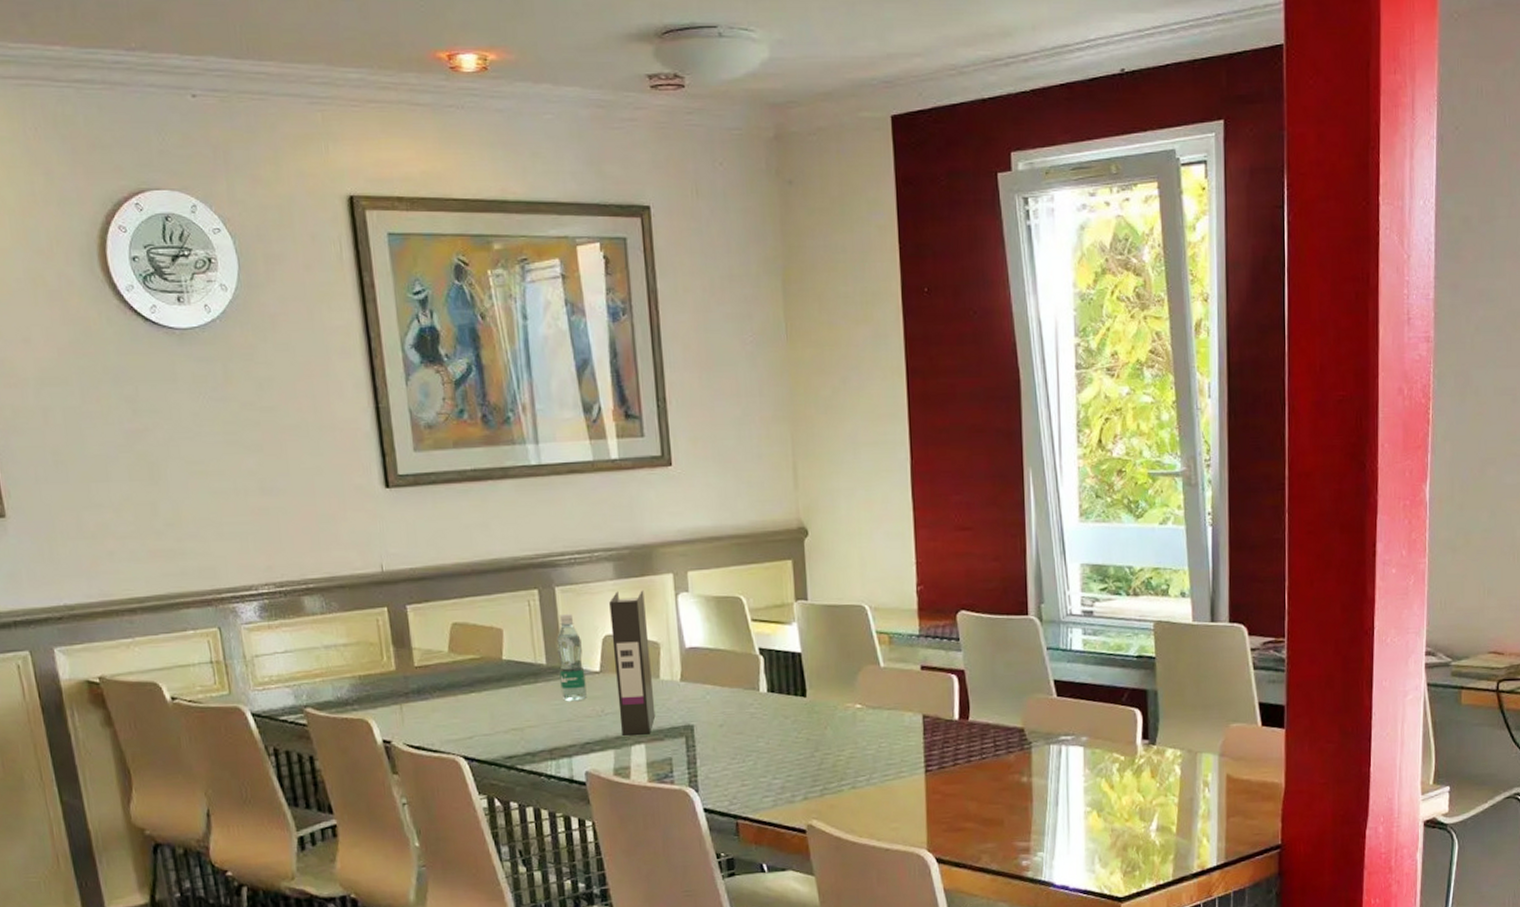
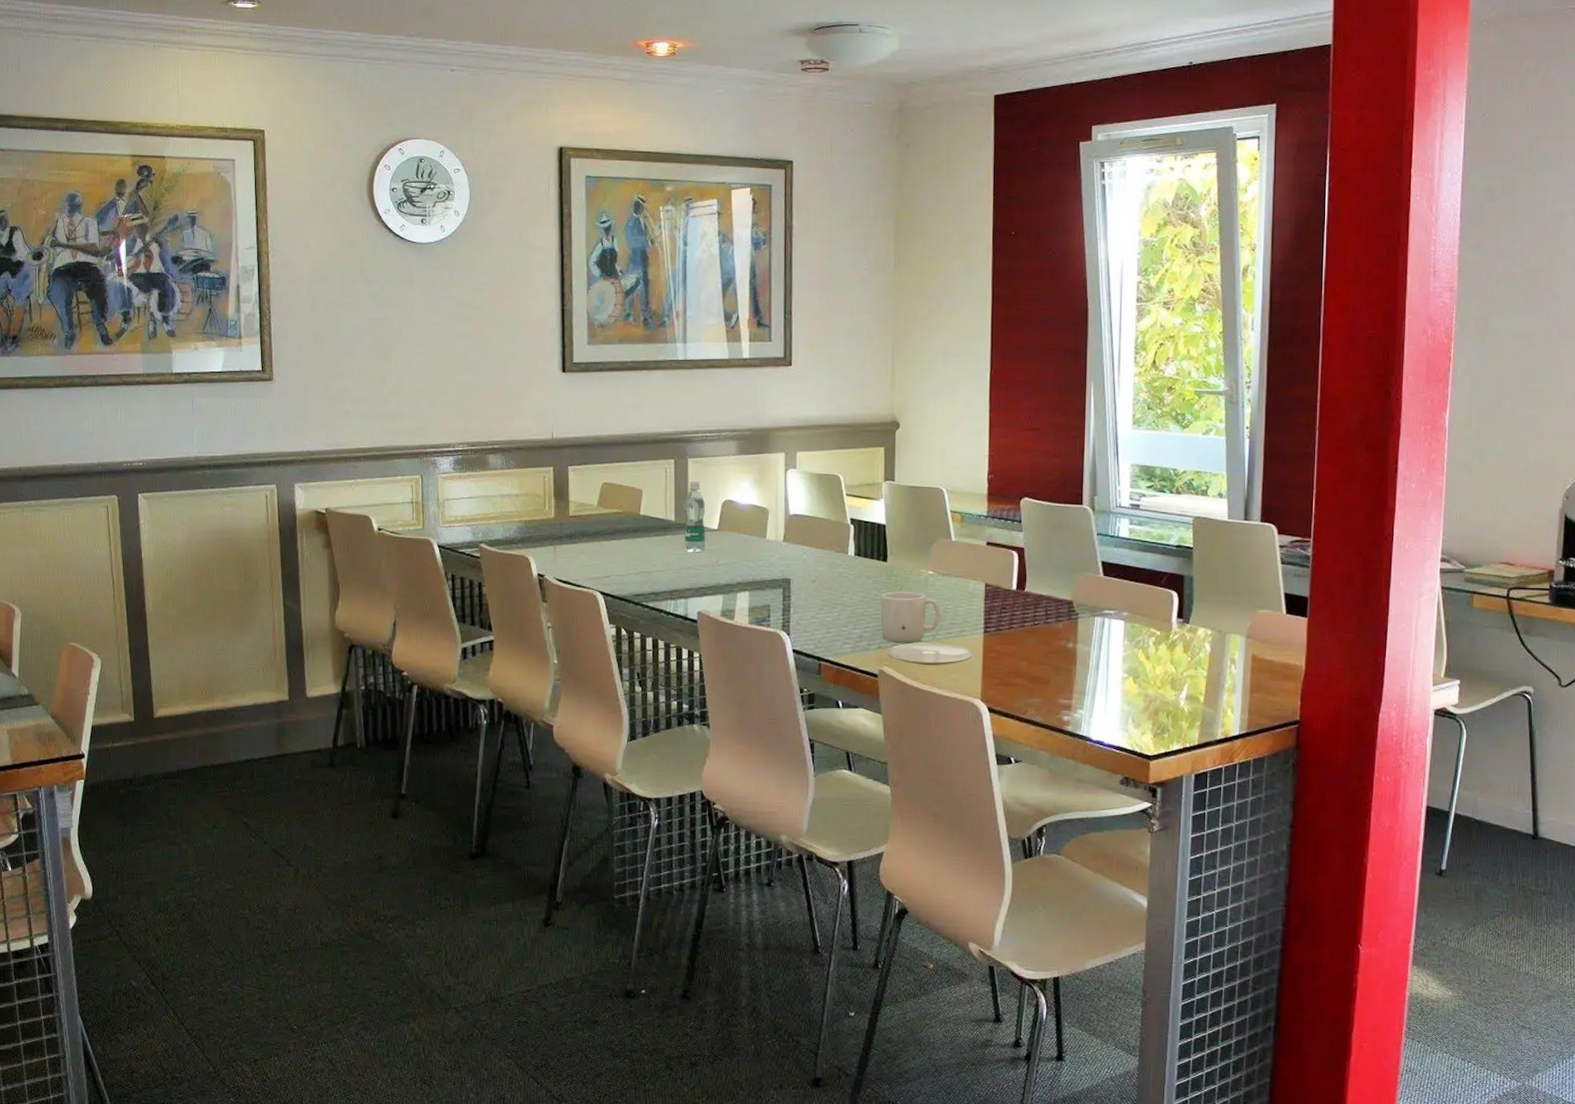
binder: present [609,590,656,735] -> none [730,465,760,584]
mug: none [802,730,874,791] -> present [880,591,941,643]
plate: none [814,788,916,815] -> present [886,643,975,665]

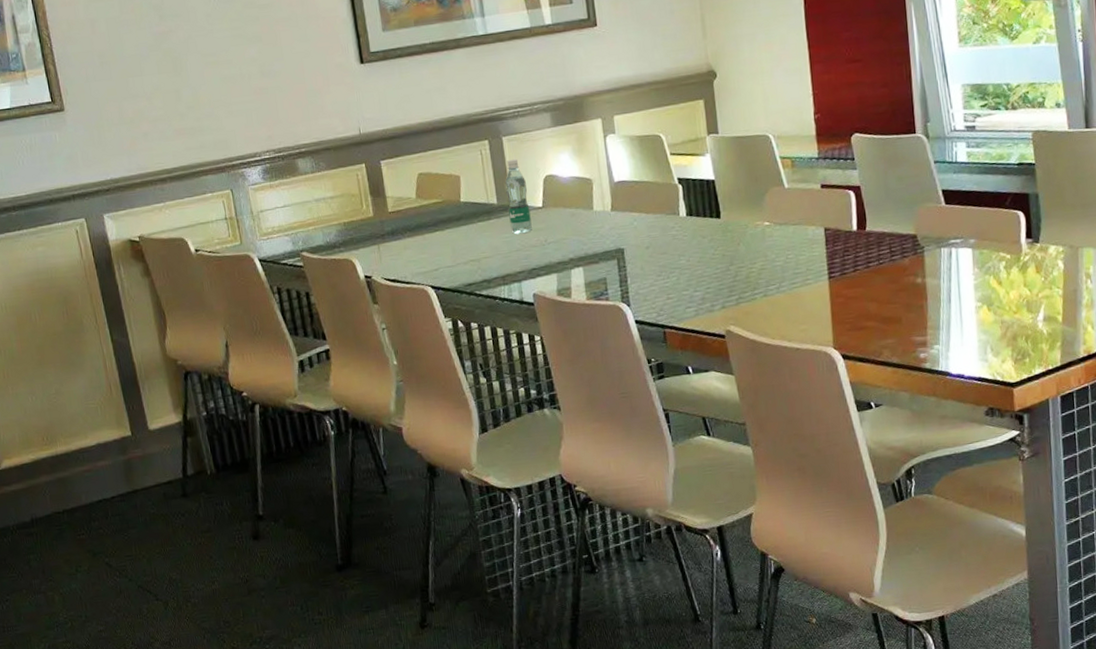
mug: present [880,591,941,643] -> none [718,245,783,300]
plate: present [886,643,975,665] -> none [731,294,822,320]

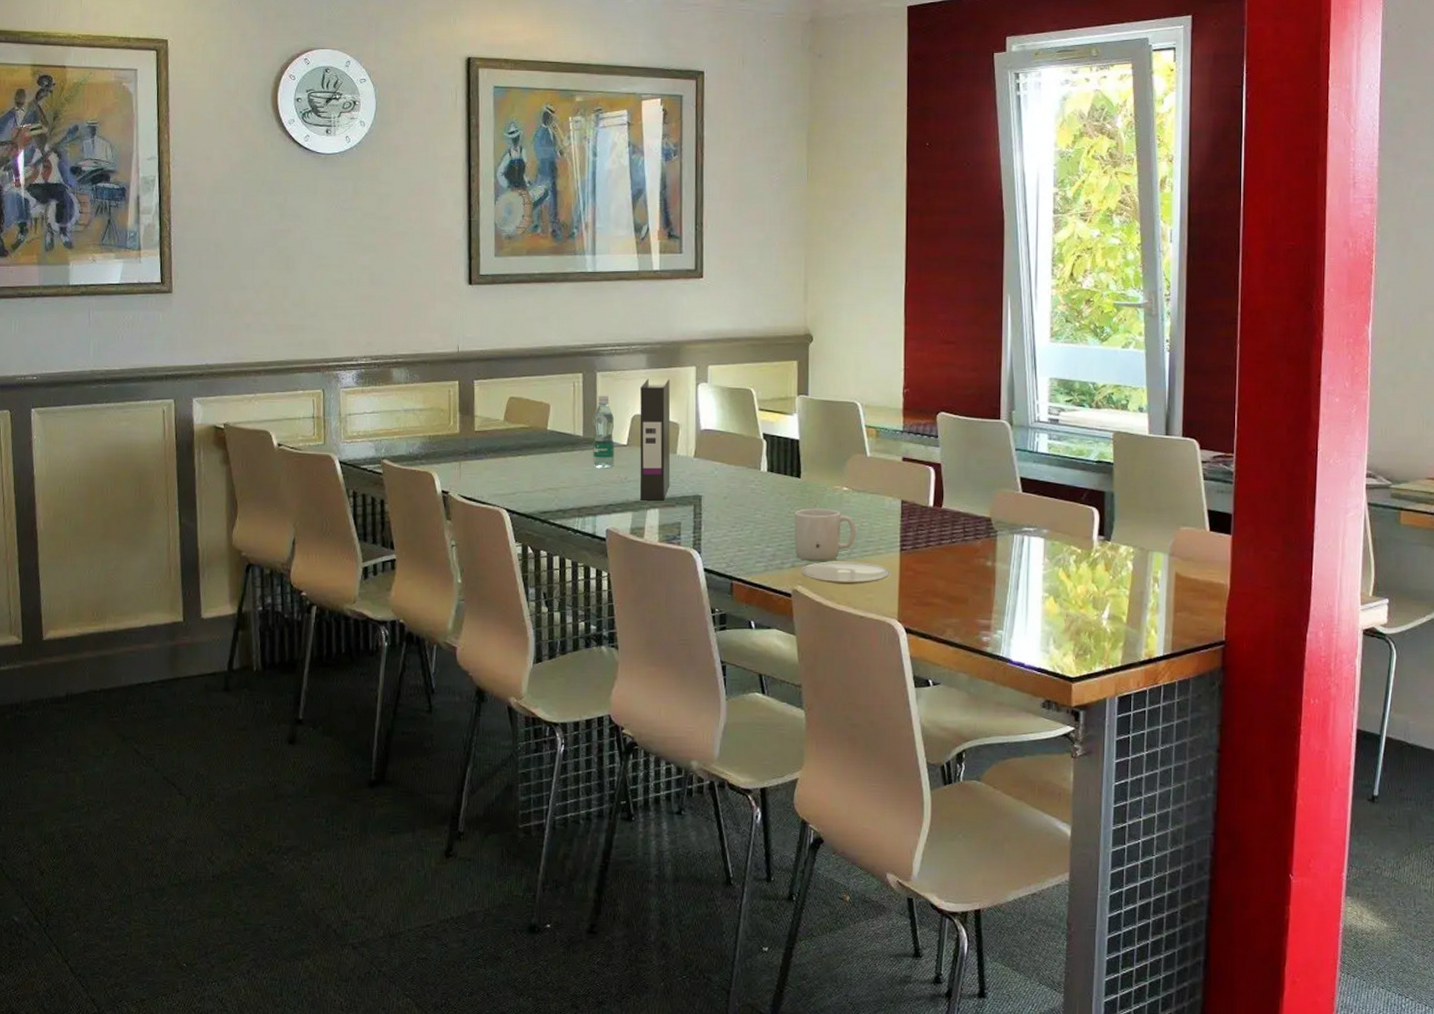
binder: none [548,135,591,261] -> present [640,379,671,501]
mug: none [718,245,783,300] -> present [794,508,856,561]
plate: none [731,294,822,320] -> present [800,561,891,584]

